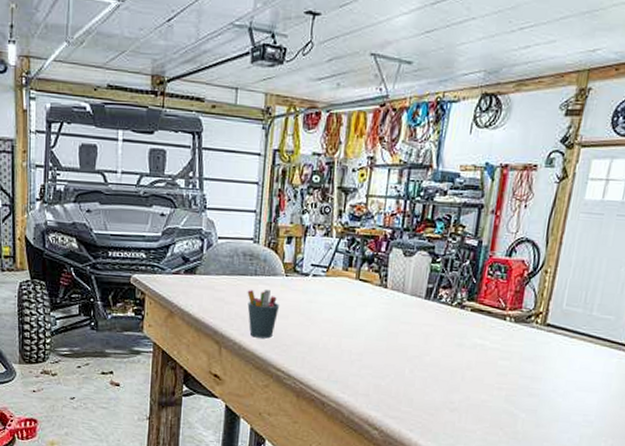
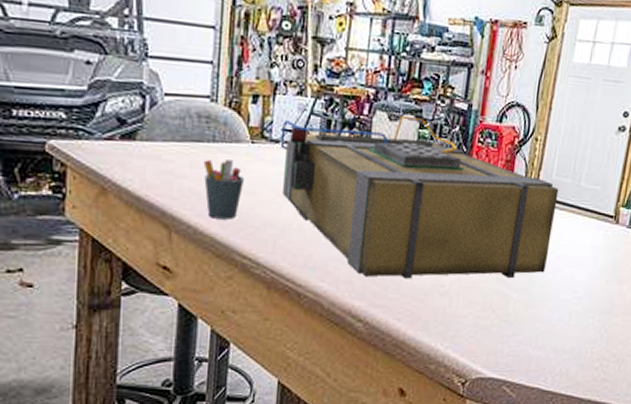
toolbox: none [309,251,570,399] -> present [280,115,559,279]

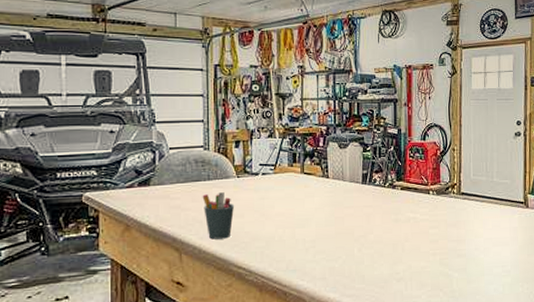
toolbox: present [280,115,559,279] -> none [259,143,478,273]

